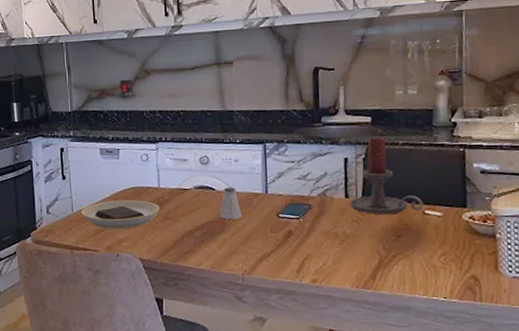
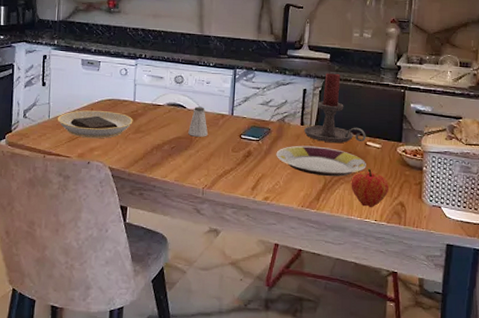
plate: none [320,219,427,253] -> present [276,145,366,177]
fruit: none [410,240,458,284] -> present [351,168,390,208]

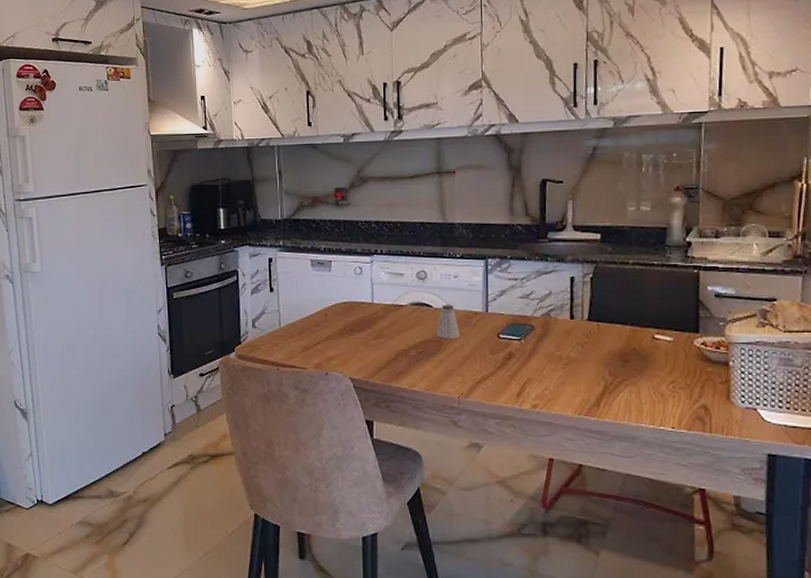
plate: present [58,110,133,139] -> none [290,316,373,347]
plate: present [276,145,366,177] -> none [543,343,656,378]
candle holder: present [303,73,366,143] -> none [574,256,653,337]
fruit: present [351,168,390,208] -> none [638,366,688,413]

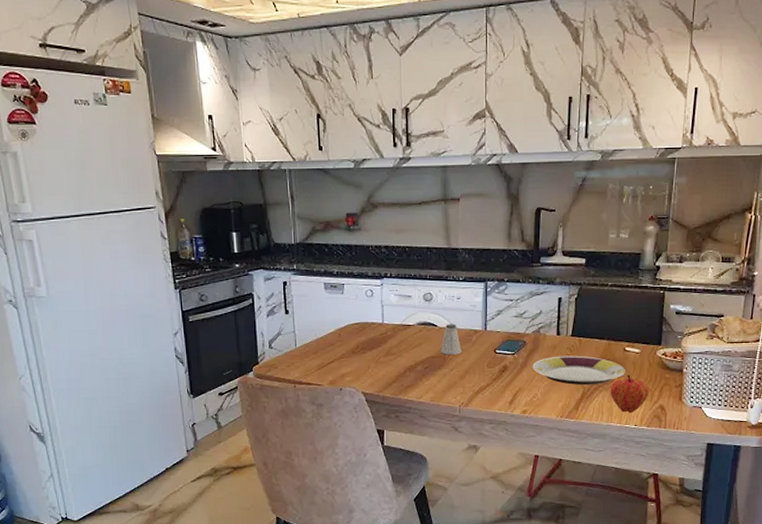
plate: none [543,343,656,378] -> present [532,355,625,386]
fruit: none [638,366,688,413] -> present [610,374,649,414]

